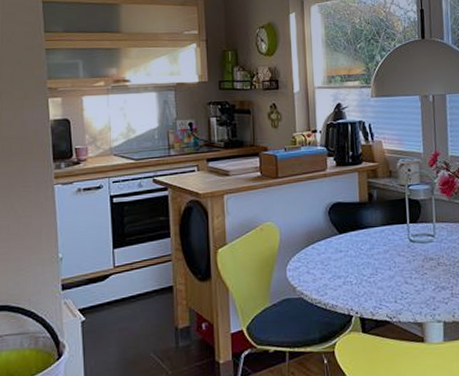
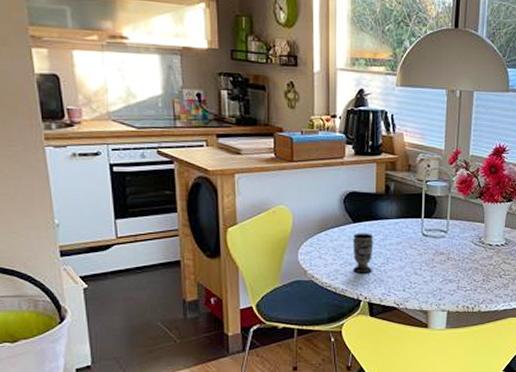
cup: none [339,243,361,287] -> present [352,233,374,273]

